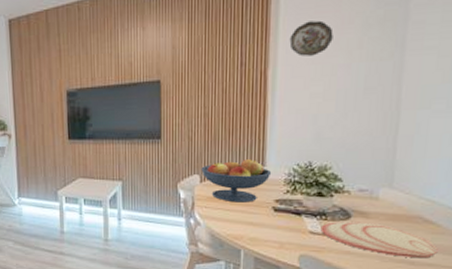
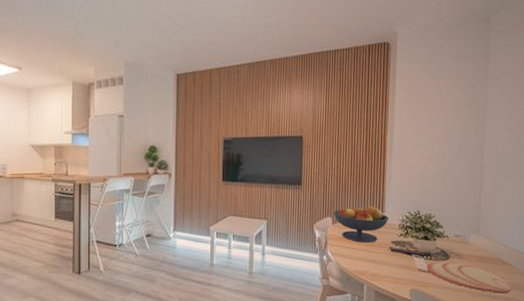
decorative plate: present [289,20,334,57] -> none [403,99,435,126]

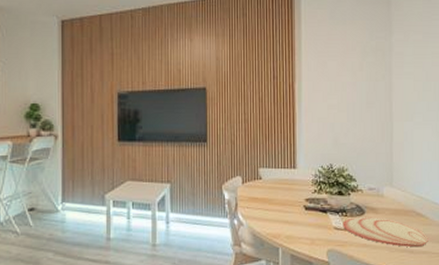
fruit bowl: present [333,206,389,243] -> none [243,162,302,203]

